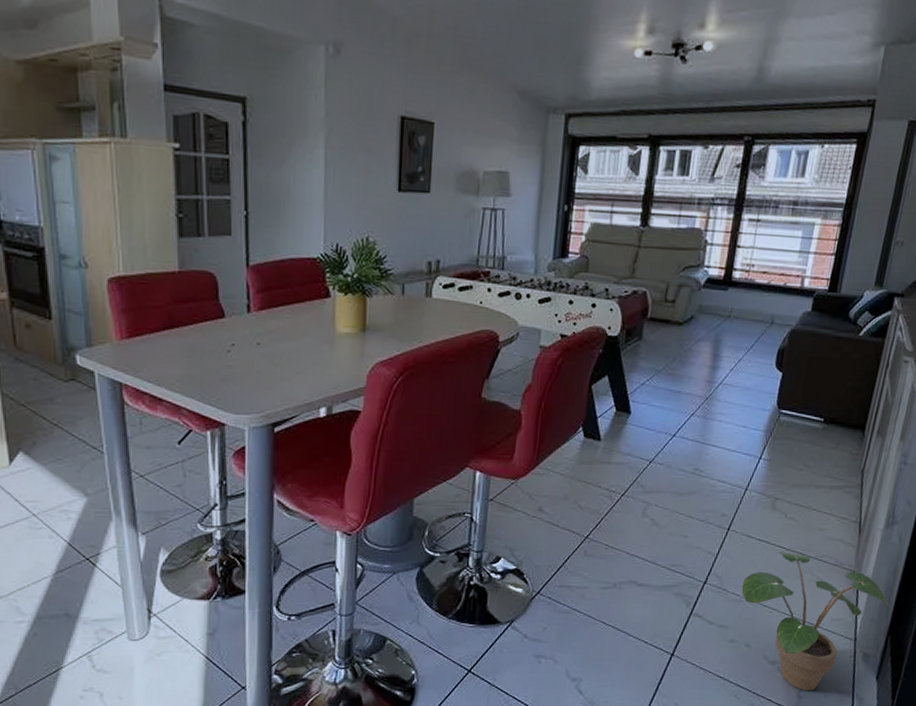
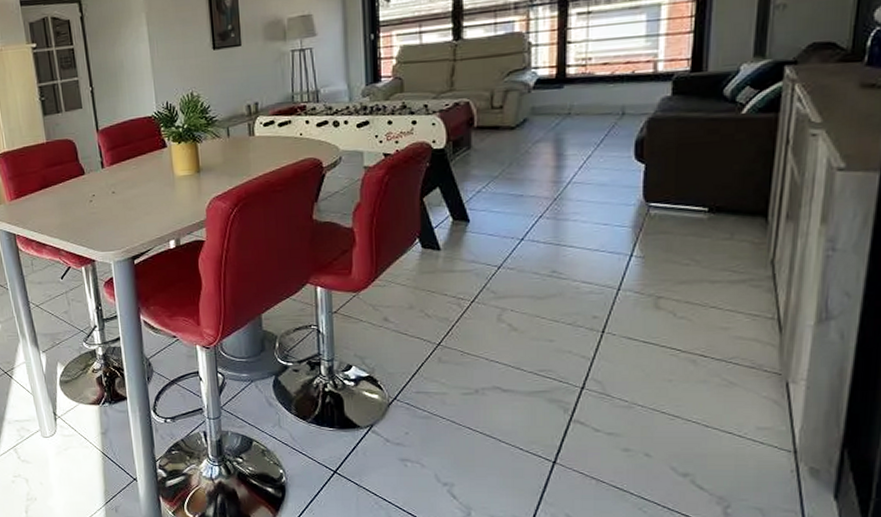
potted plant: present [741,552,891,691] -> none [630,354,843,508]

